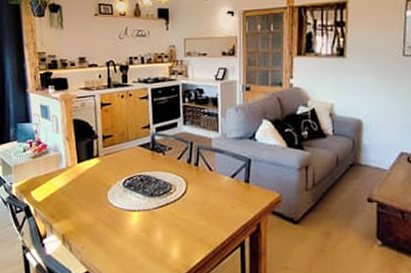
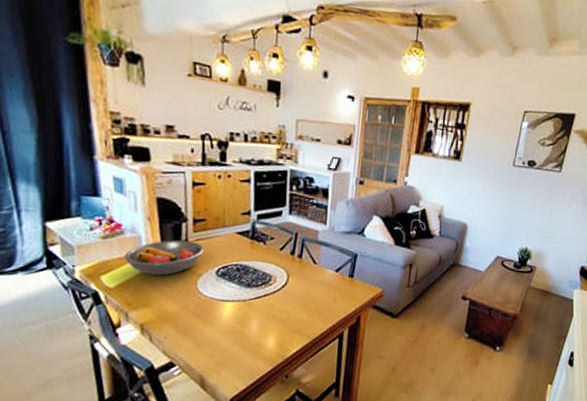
fruit bowl: none [49,155,112,189] -> present [125,240,205,276]

